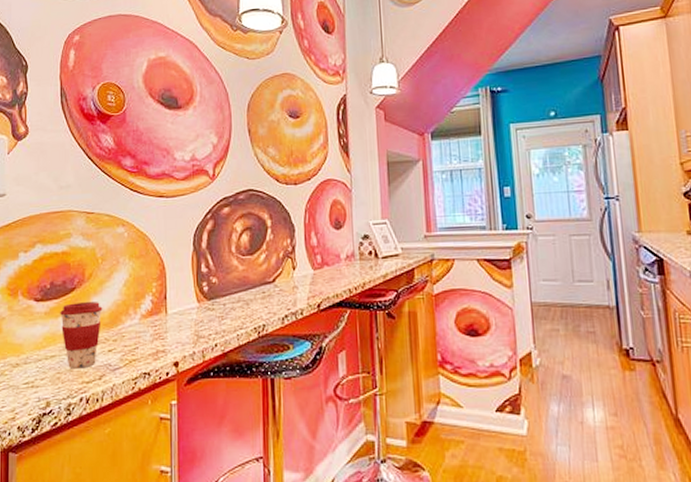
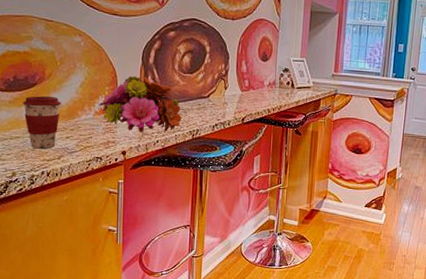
flower bouquet: none [145,264,244,336] -> present [98,75,182,133]

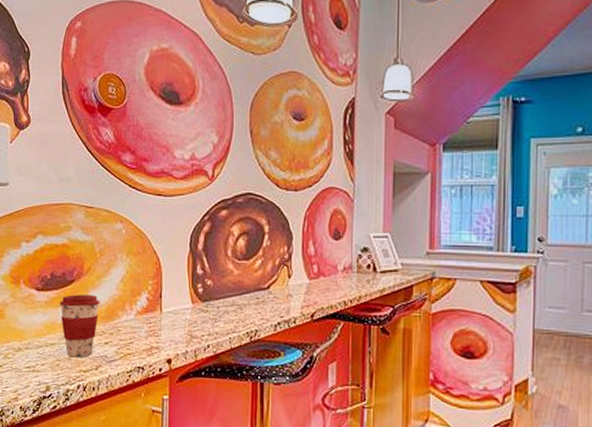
flower bouquet: present [98,75,182,133] -> none [140,265,237,336]

